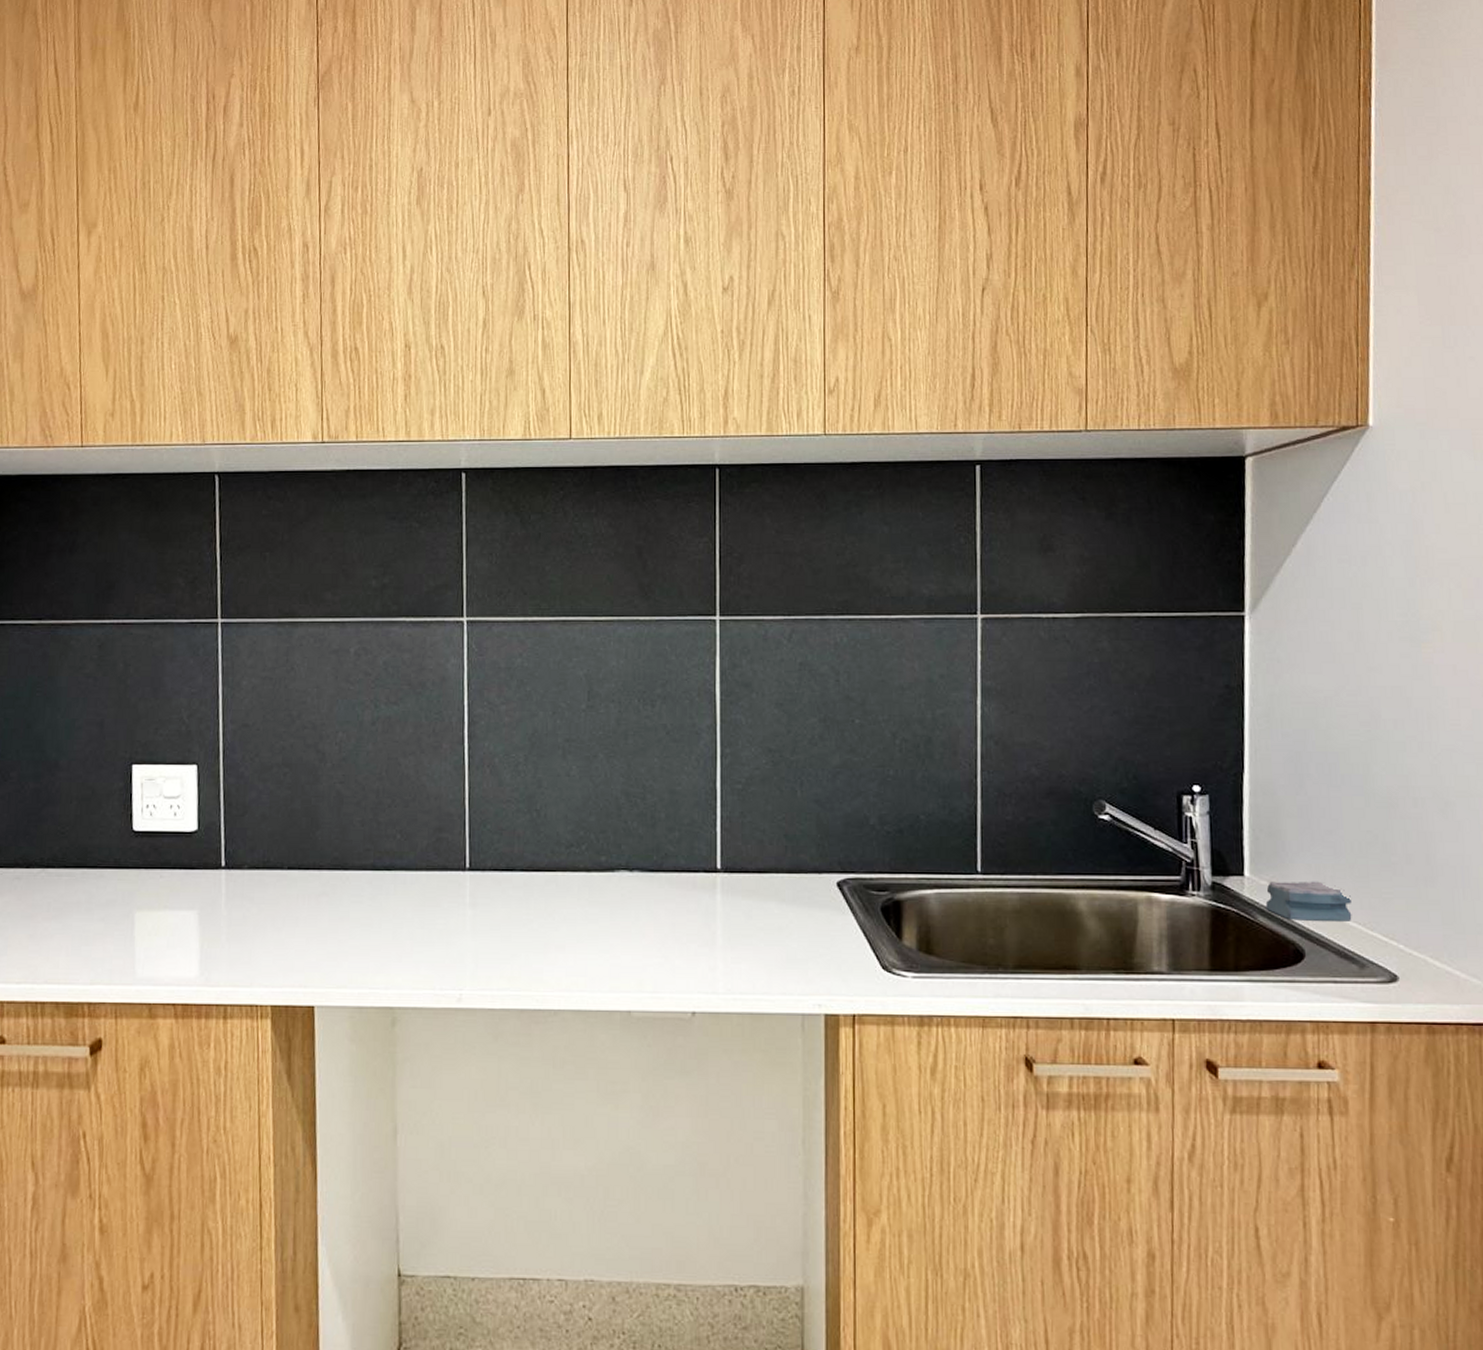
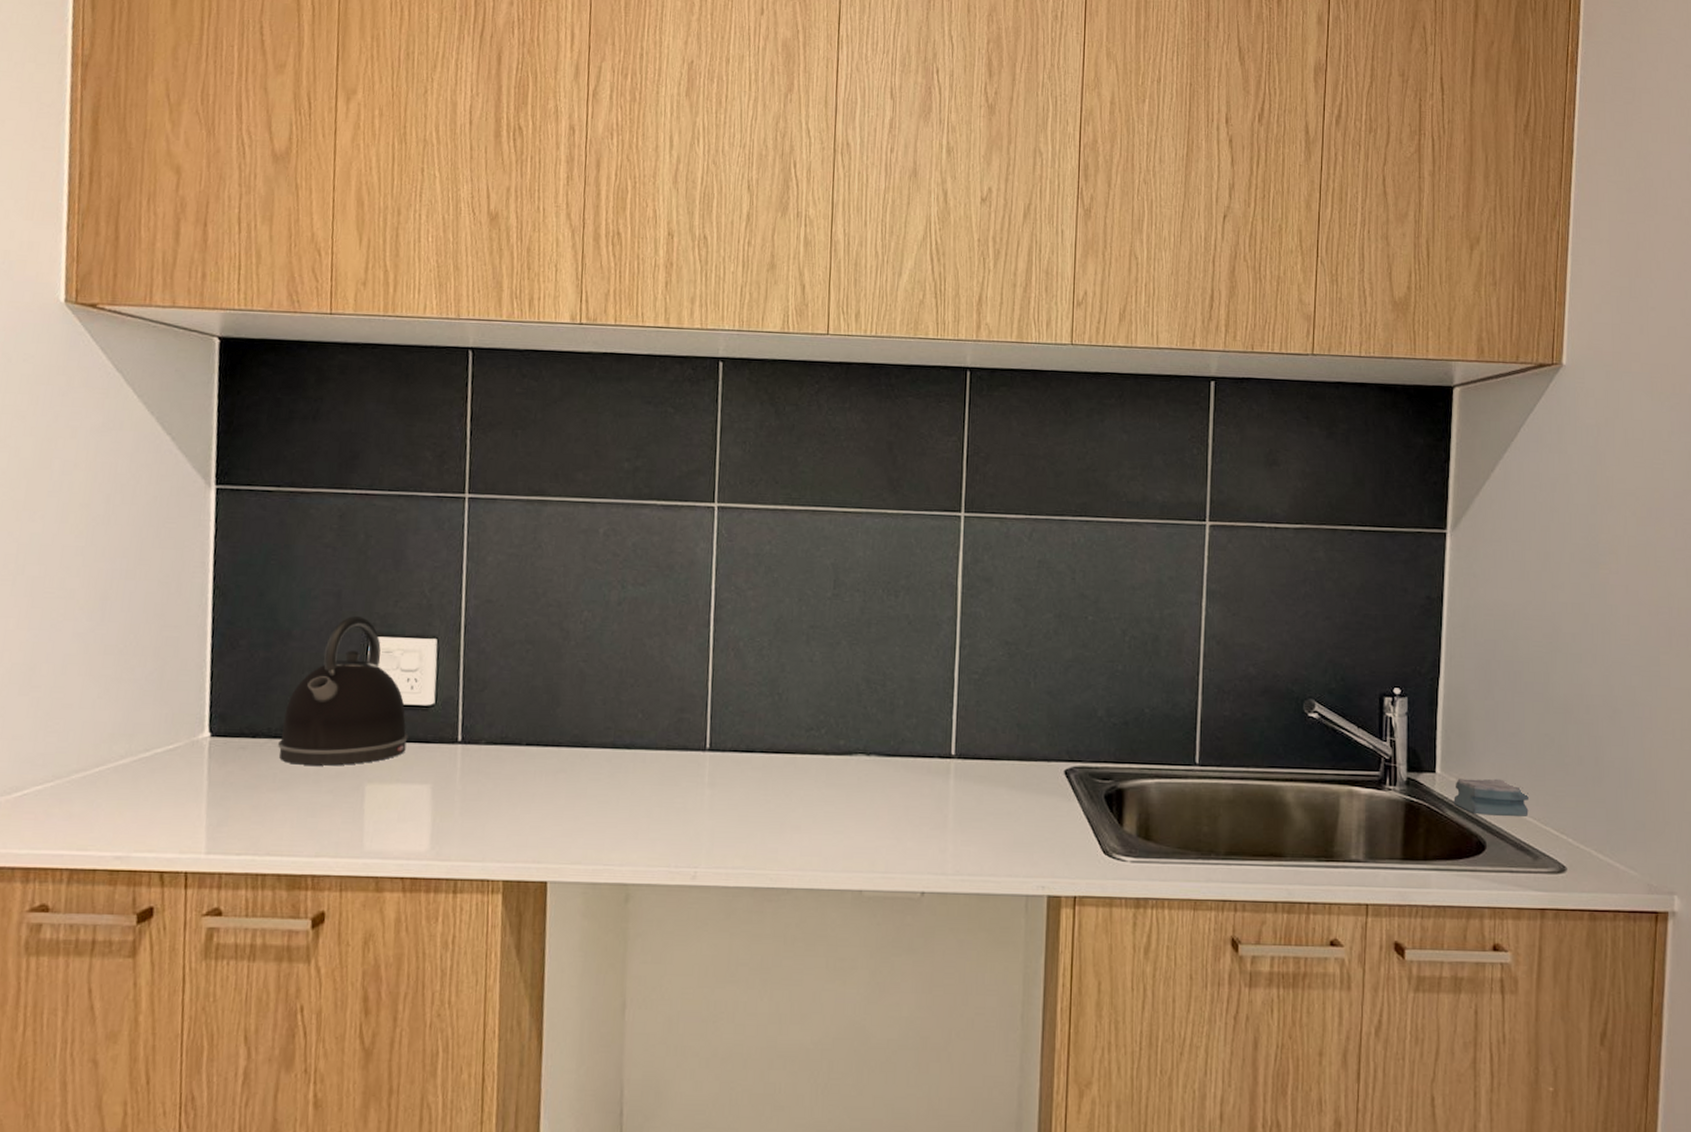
kettle: none [51,745,174,894] -> present [278,616,409,766]

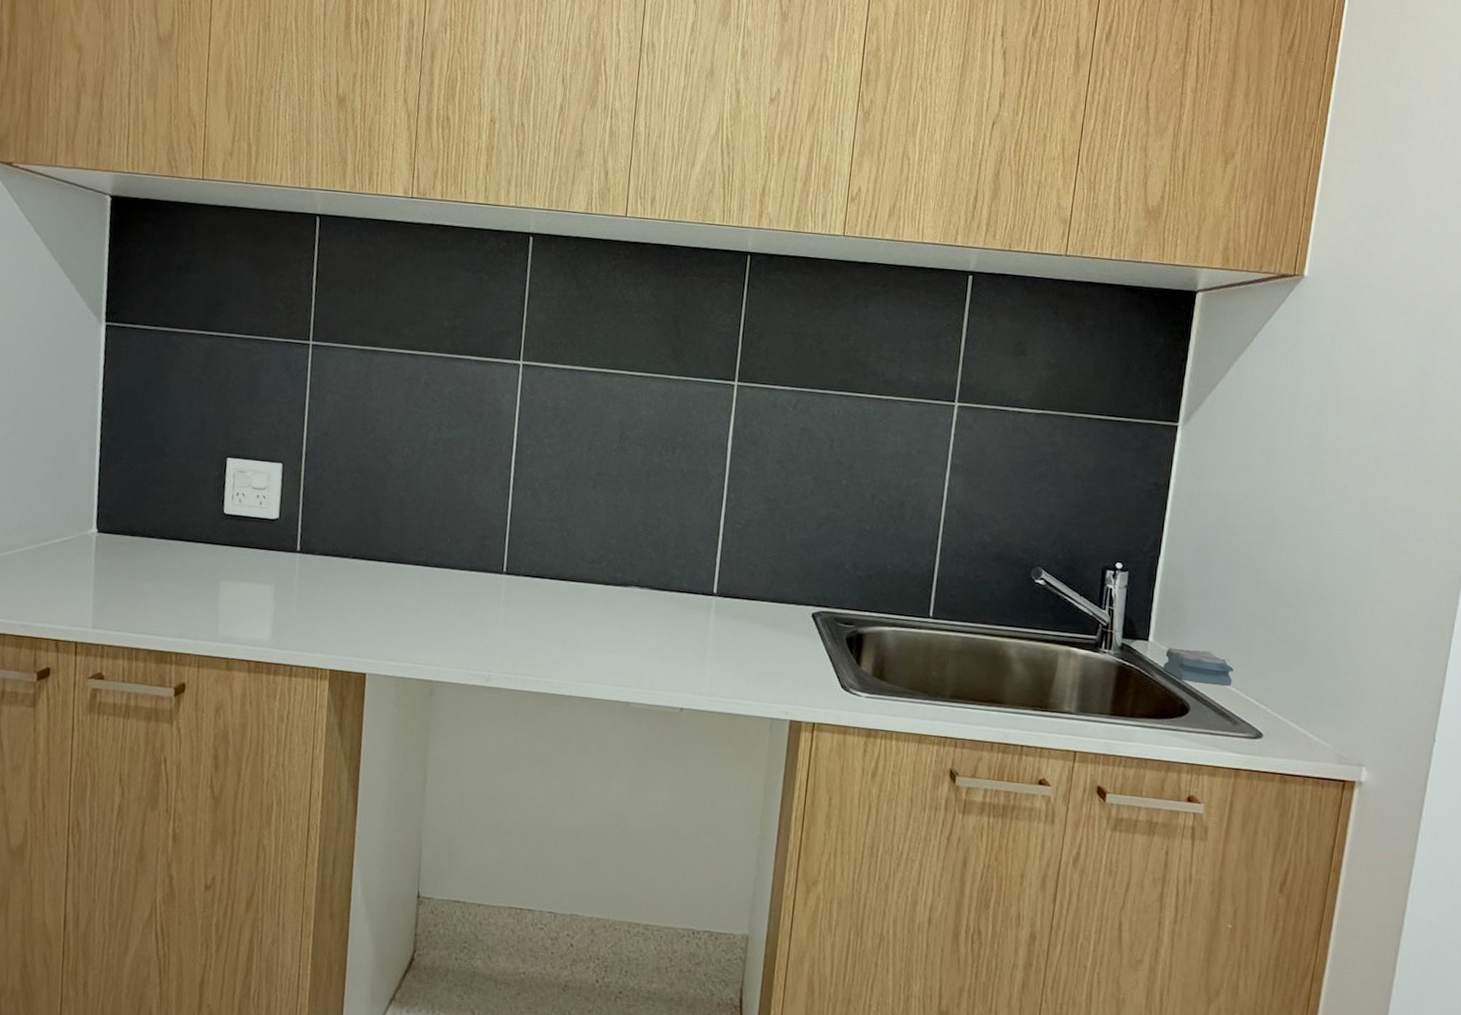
kettle: present [278,616,409,766] -> none [151,440,257,564]

